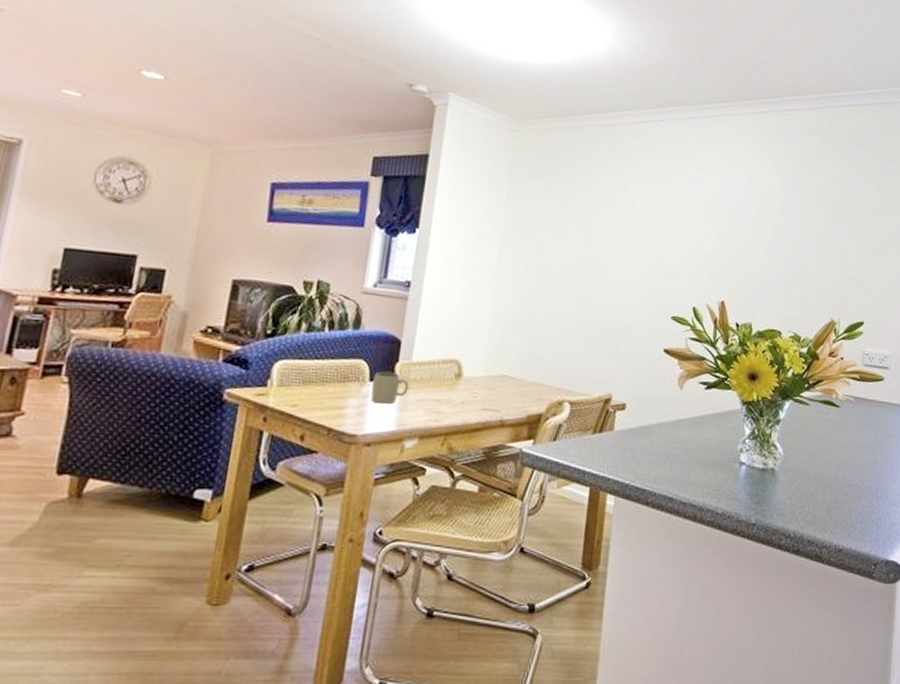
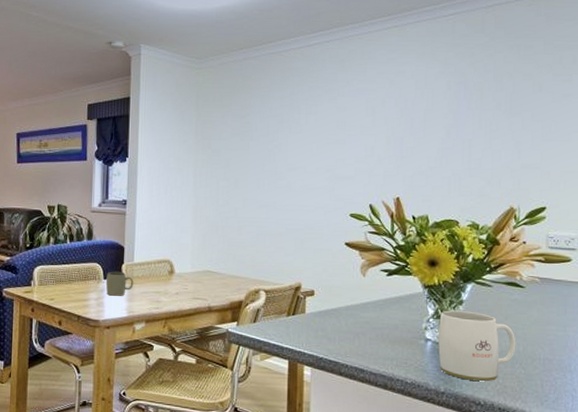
mug: none [752,430,829,511] -> present [437,310,516,382]

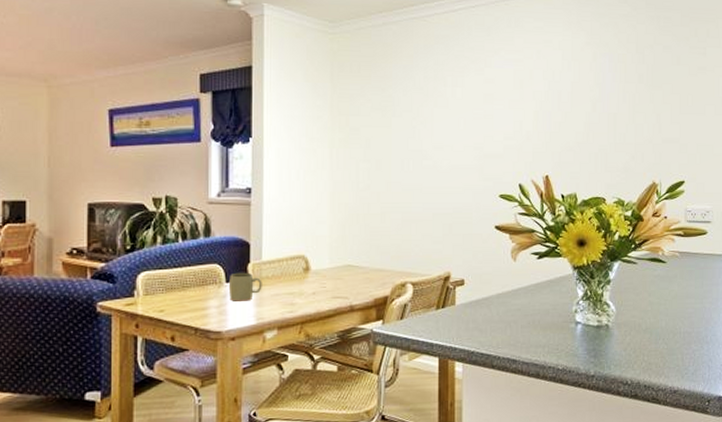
mug: present [437,310,516,382] -> none [587,290,659,361]

